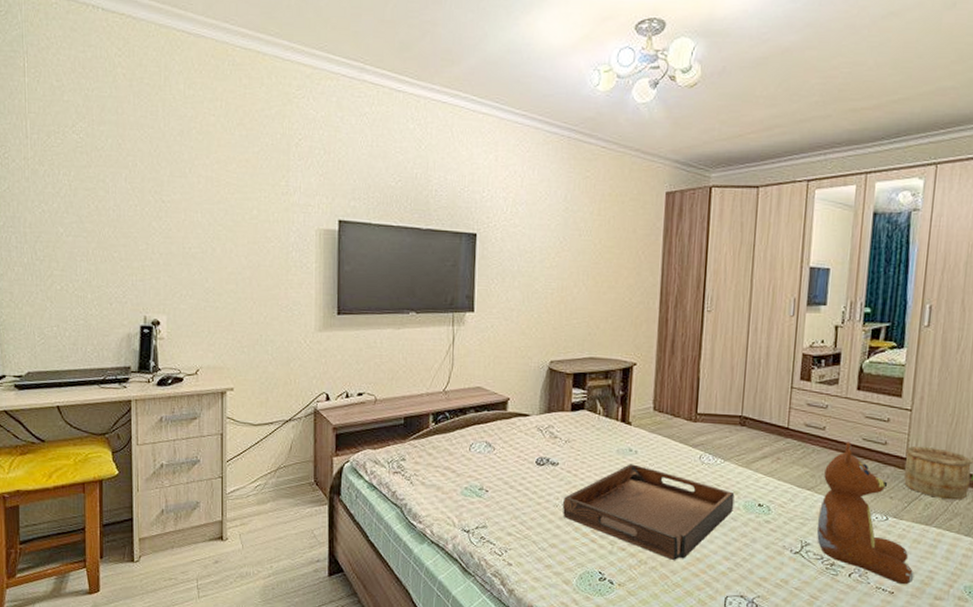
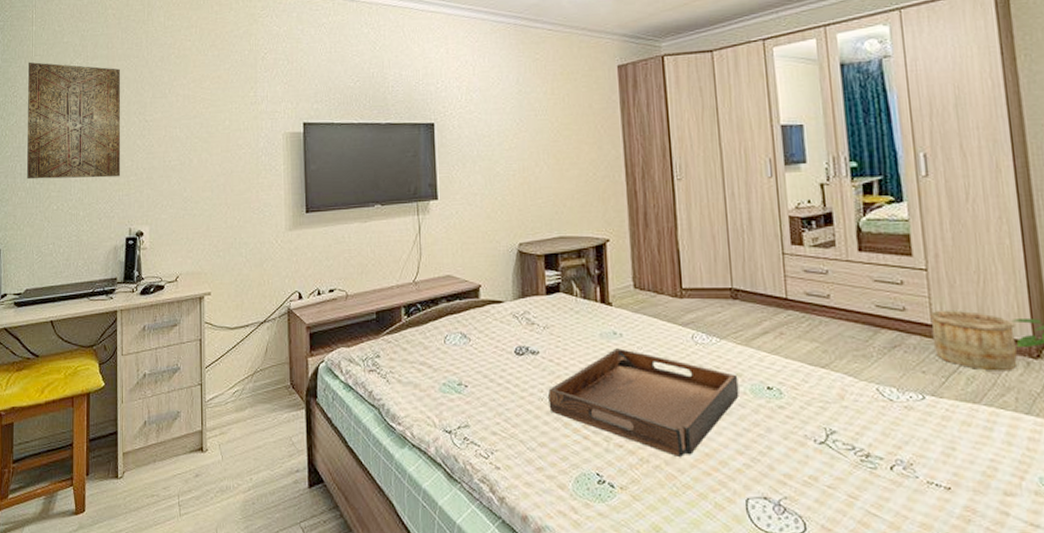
wall art: none [21,119,134,260] -> present [27,62,121,180]
teddy bear: present [817,442,914,585] -> none [838,310,973,478]

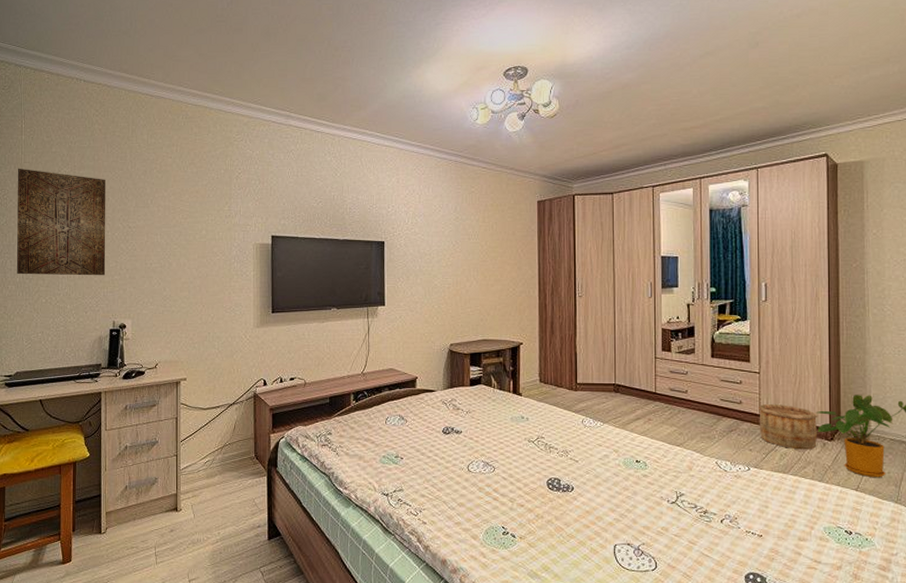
serving tray: present [548,348,739,457] -> none [468,429,615,513]

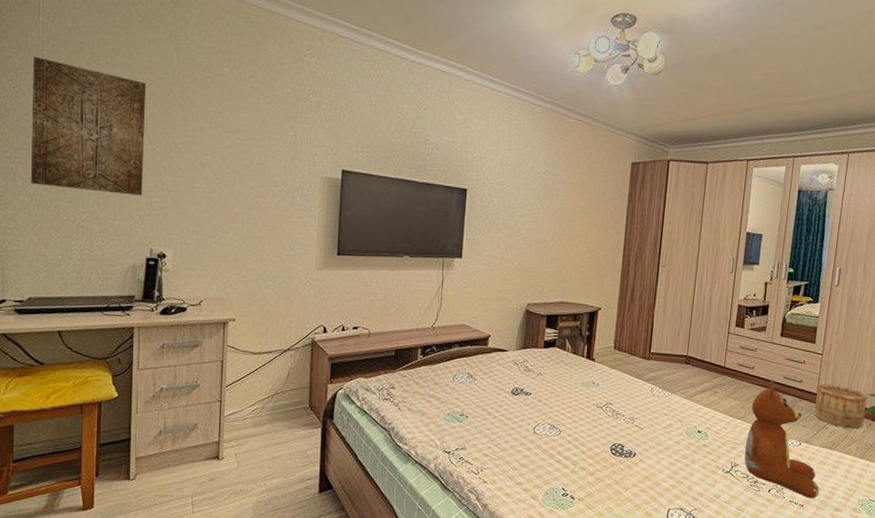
teddy bear: none [688,402,778,528] -> present [744,379,820,499]

